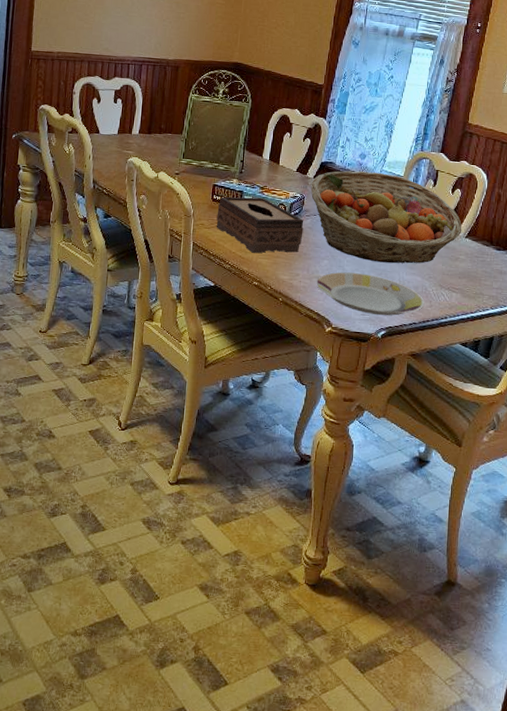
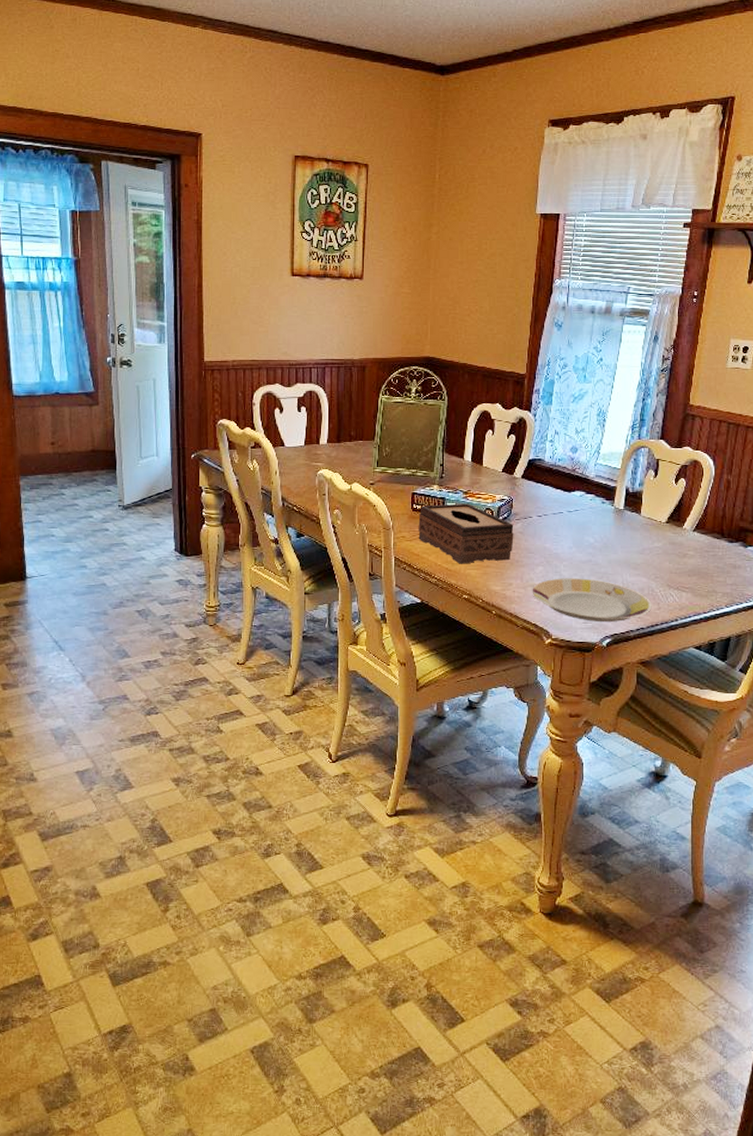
fruit basket: present [310,170,462,264] -> none [519,466,689,565]

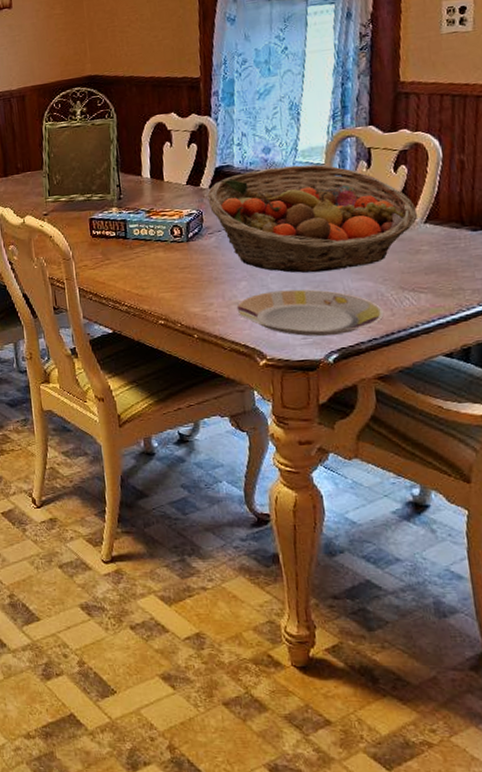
tissue box: present [418,503,514,564] -> none [99,222,209,288]
fruit basket: none [519,466,689,565] -> present [207,164,418,273]

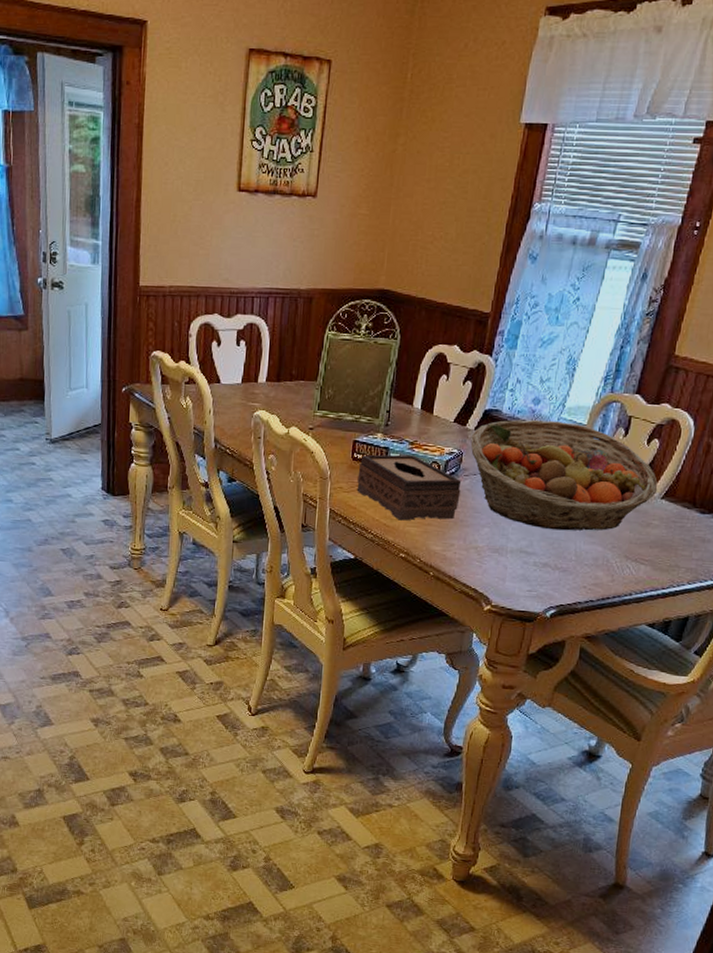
tissue box: none [99,222,209,288] -> present [357,454,462,521]
plate: present [237,289,384,336] -> none [474,541,606,592]

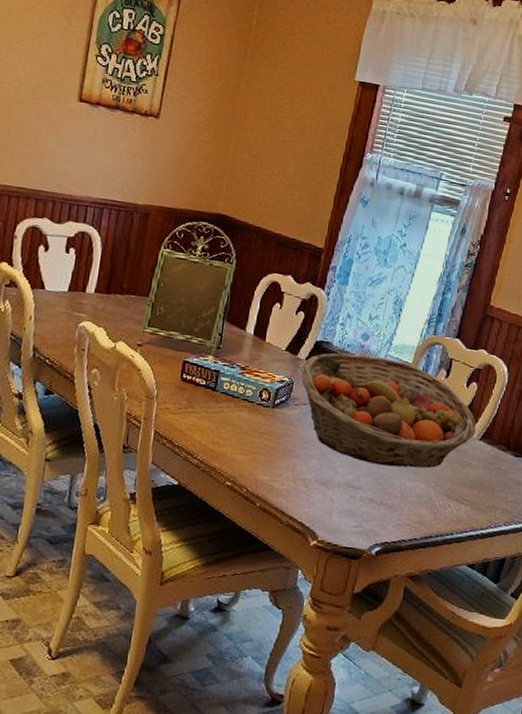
tissue box: present [357,454,462,521] -> none [184,376,291,449]

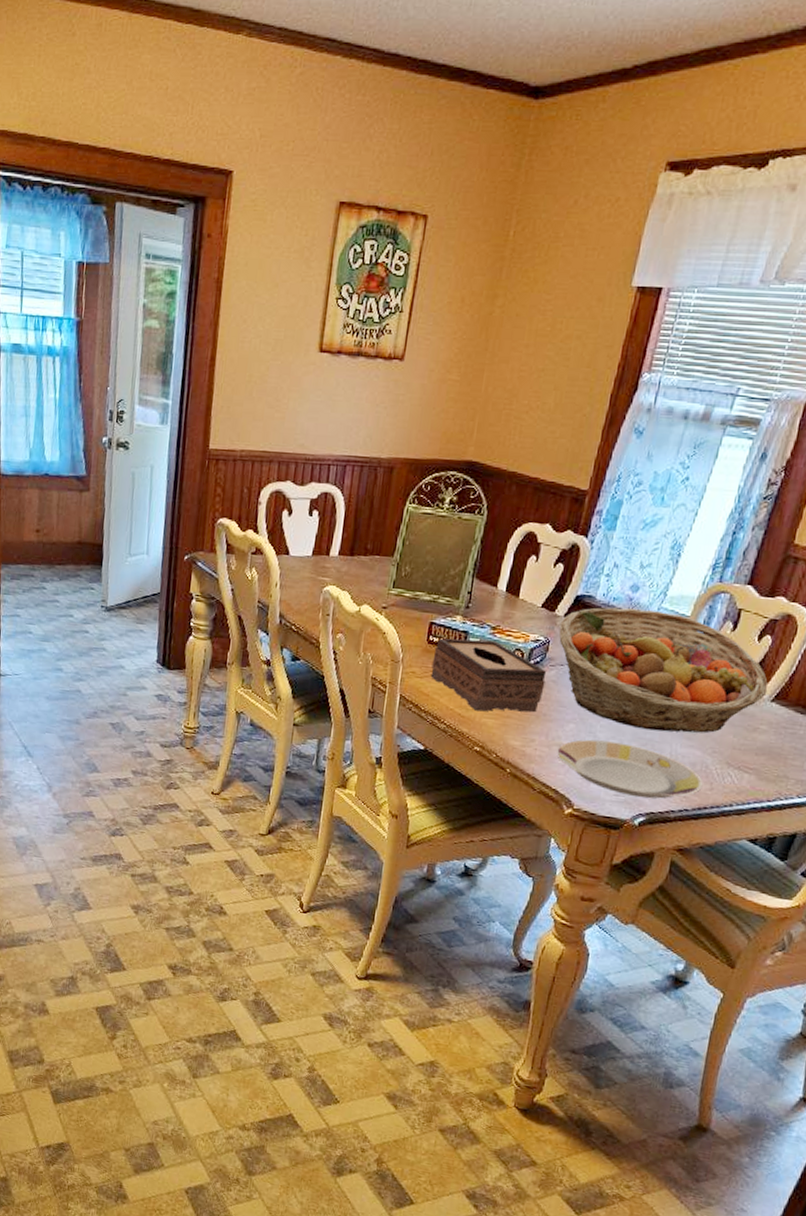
tissue box: none [184,376,291,449] -> present [430,638,547,713]
plate: none [302,474,429,529] -> present [557,739,704,799]

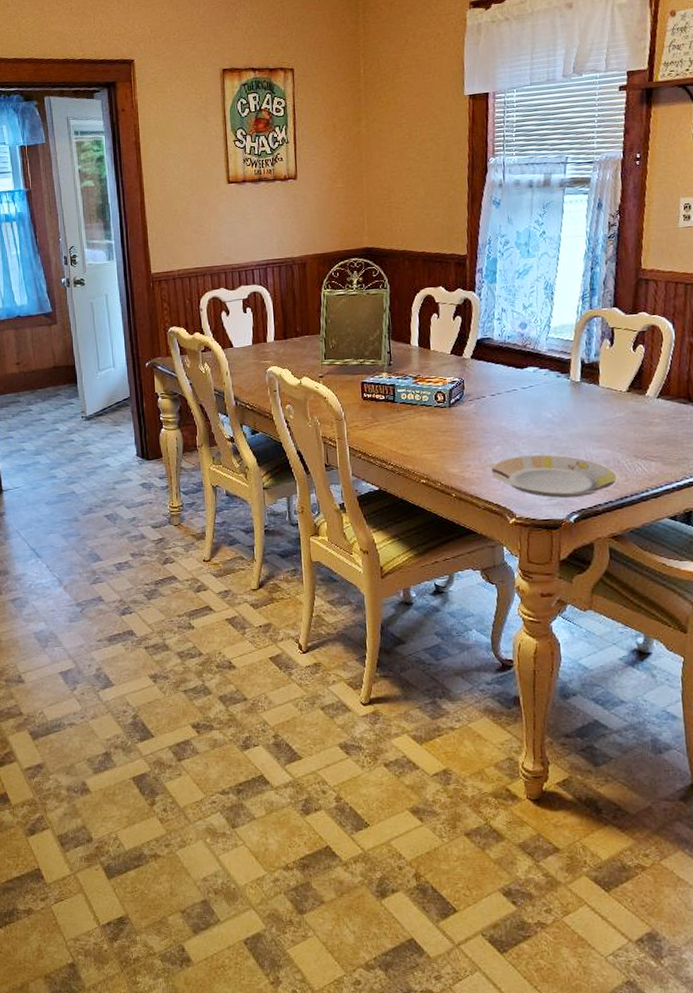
tissue box: present [430,638,547,713] -> none [370,388,468,449]
fruit basket: present [558,607,768,733] -> none [469,340,652,440]

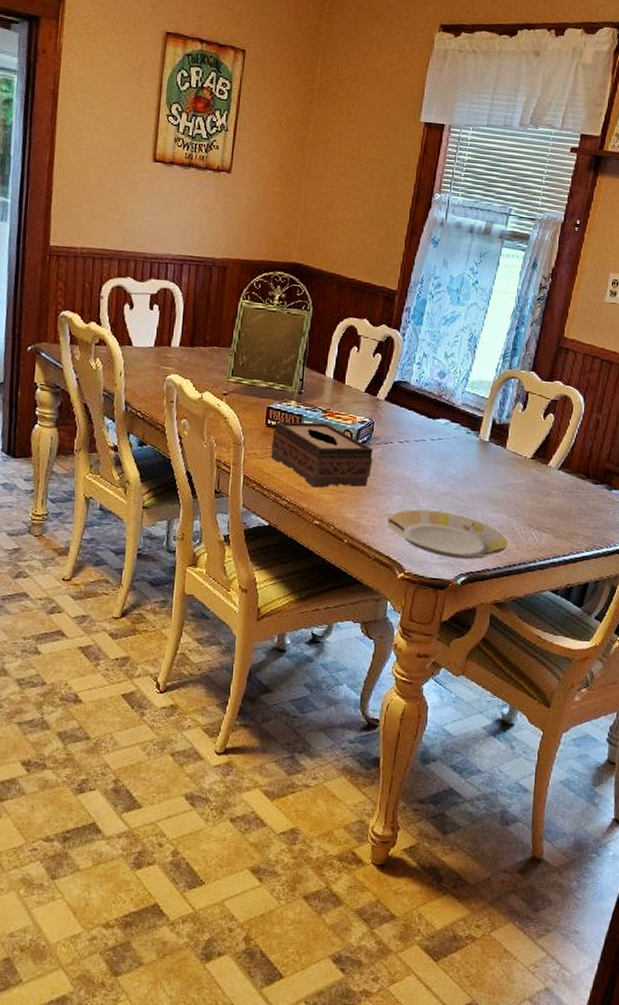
tissue box: none [370,388,468,449] -> present [270,421,373,488]

